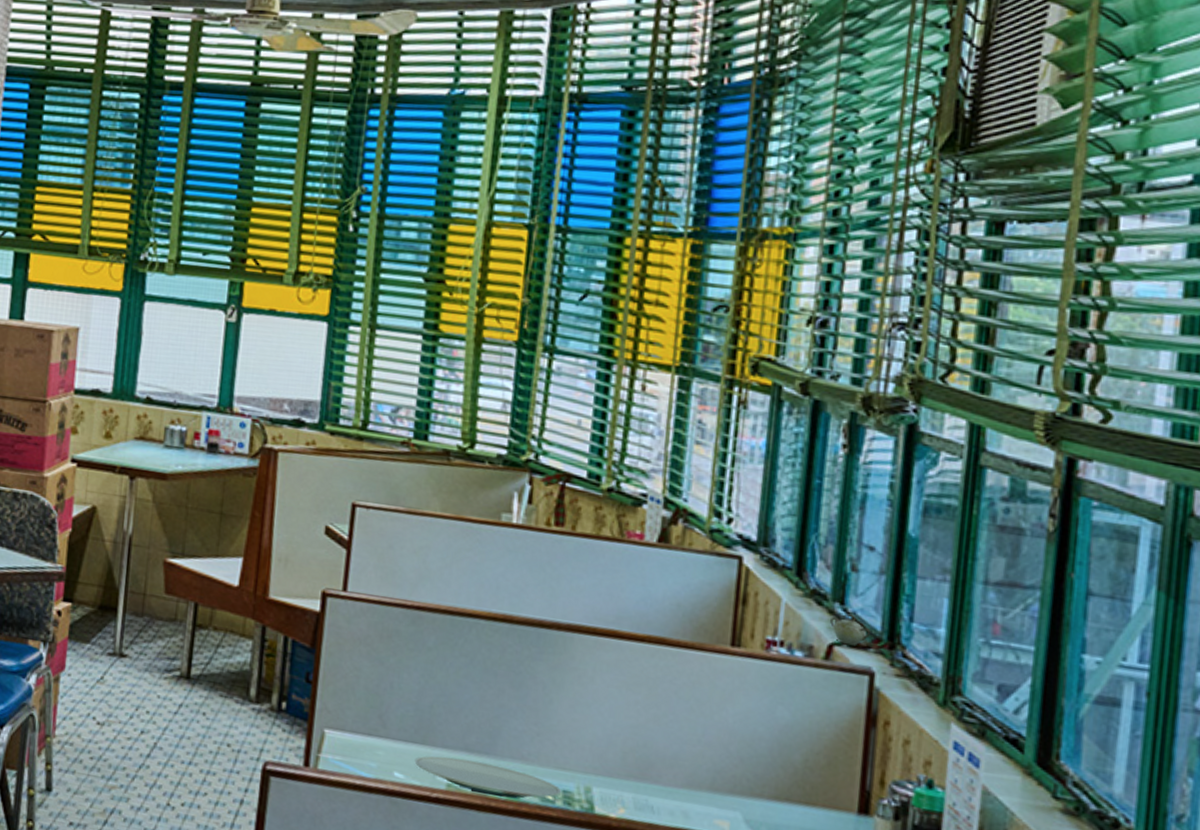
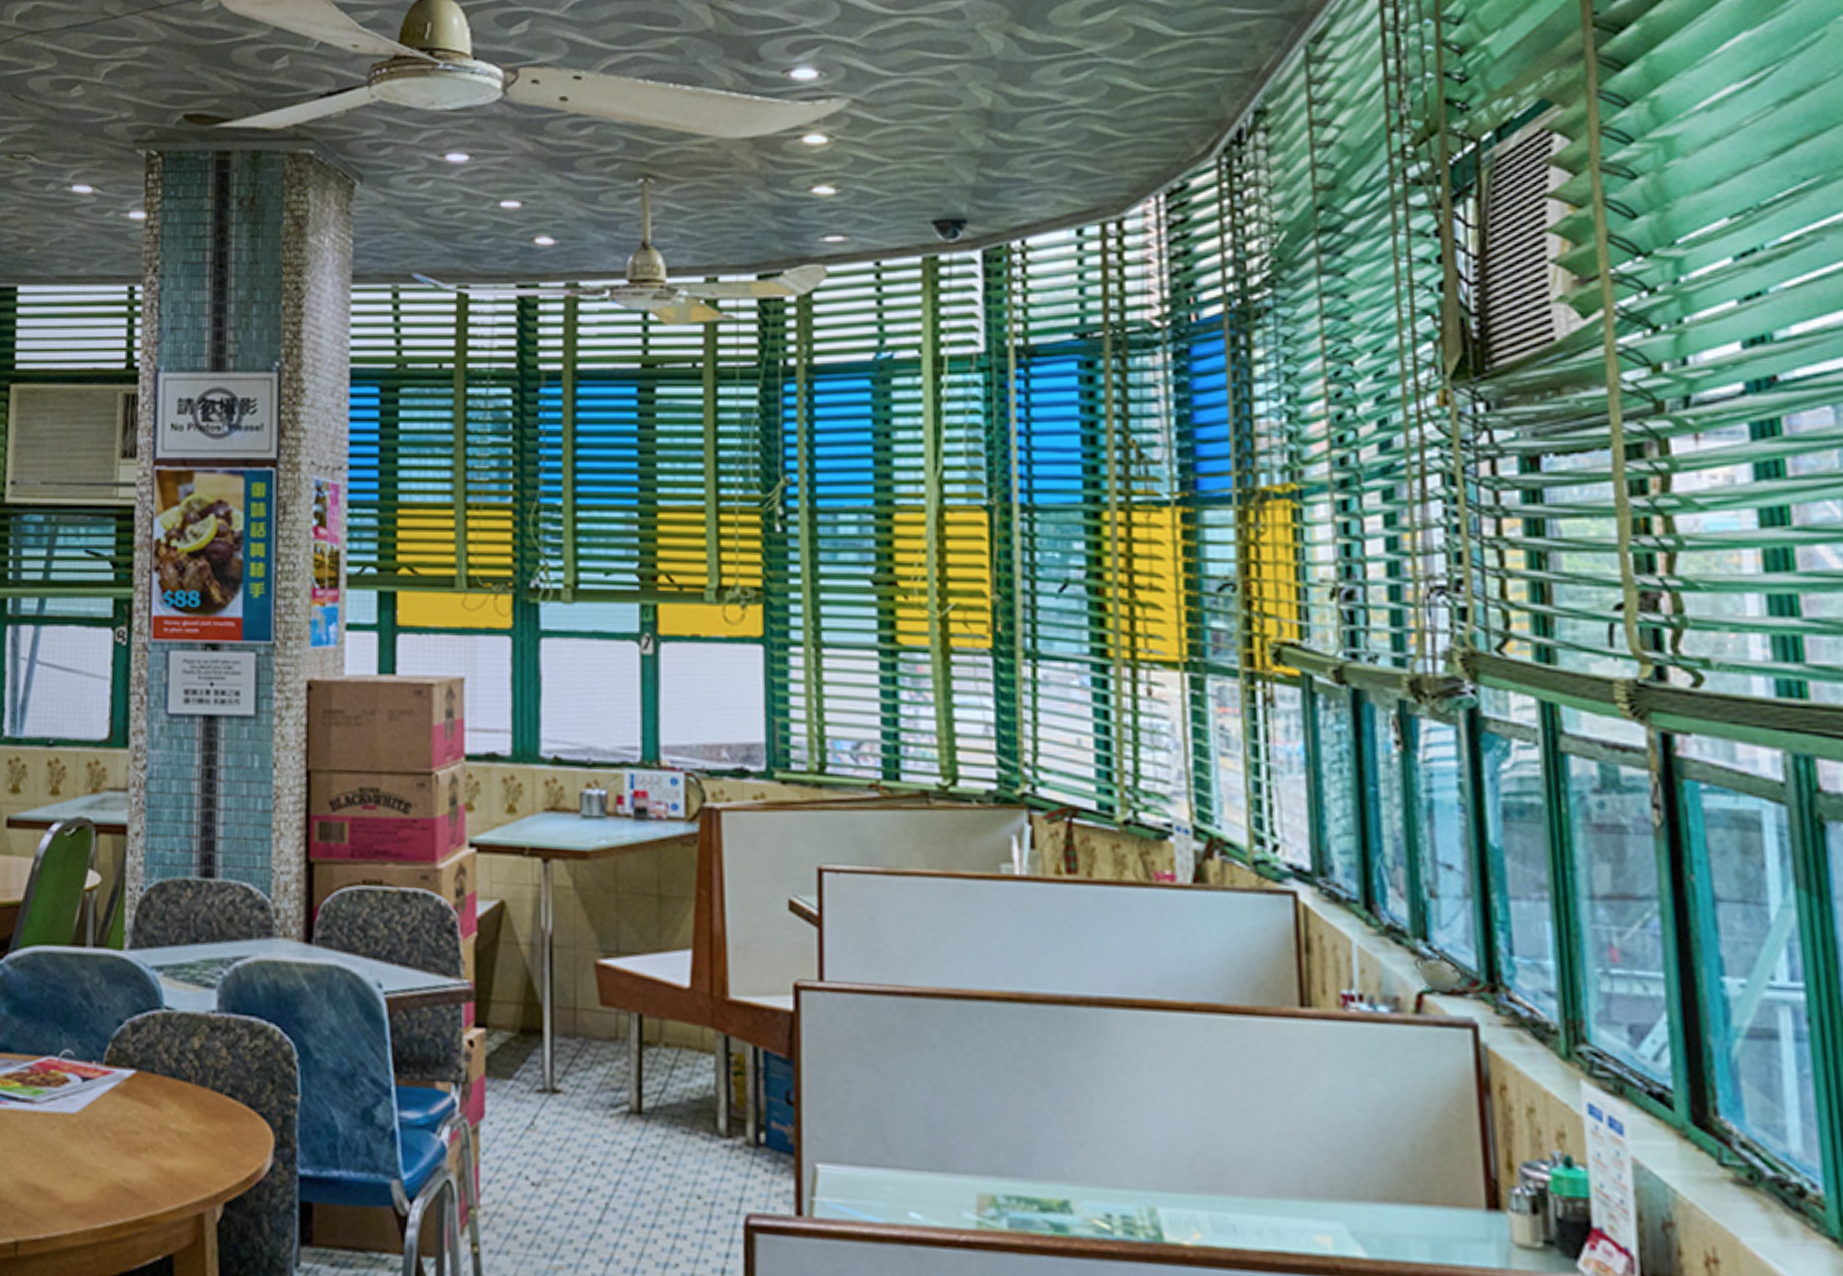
plate: present [414,755,562,798] -> none [933,1185,1120,1232]

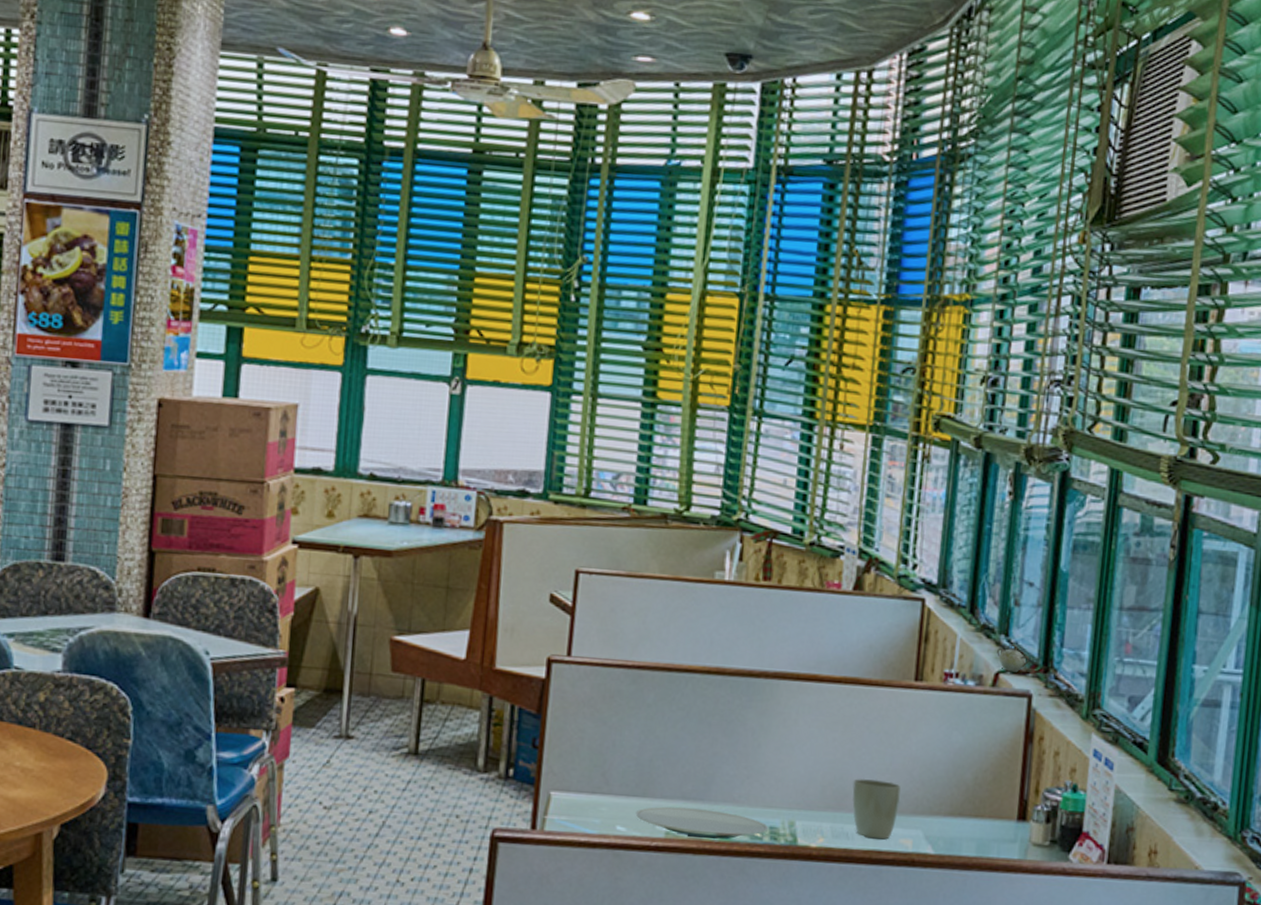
plate: none [933,1185,1120,1232] -> present [635,806,769,839]
cup: none [1230,1146,1306,1236] -> present [852,778,901,839]

